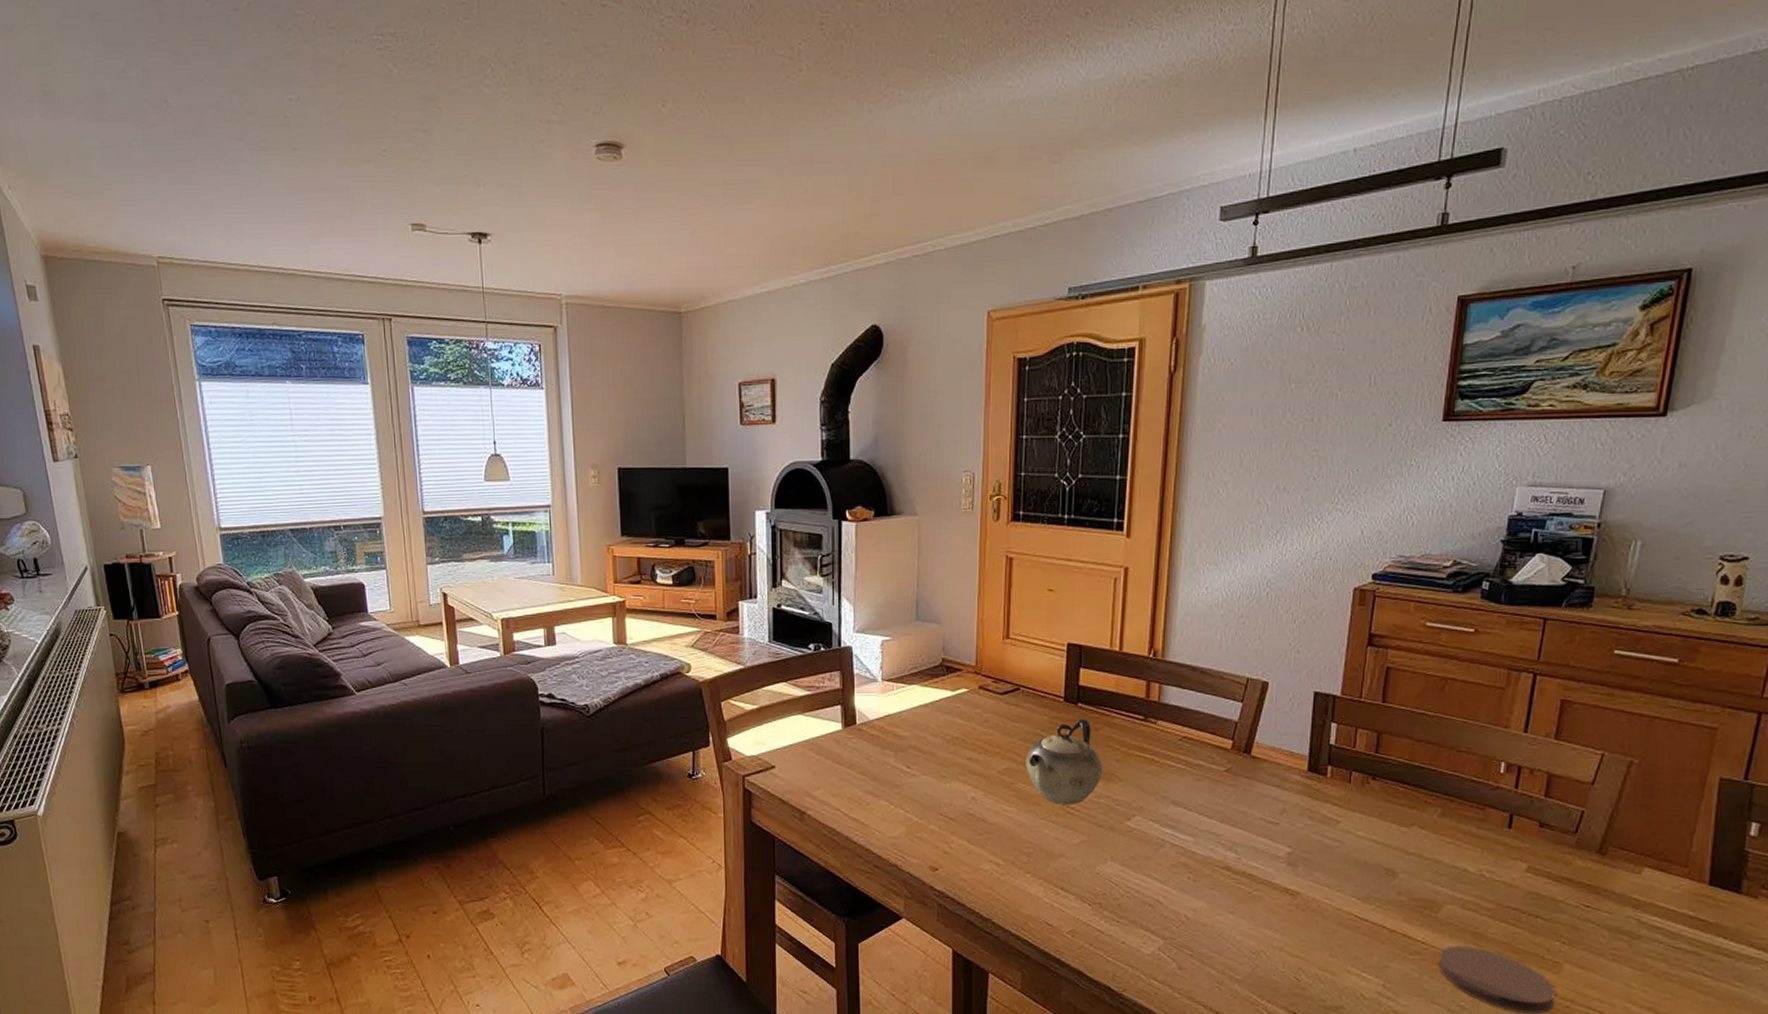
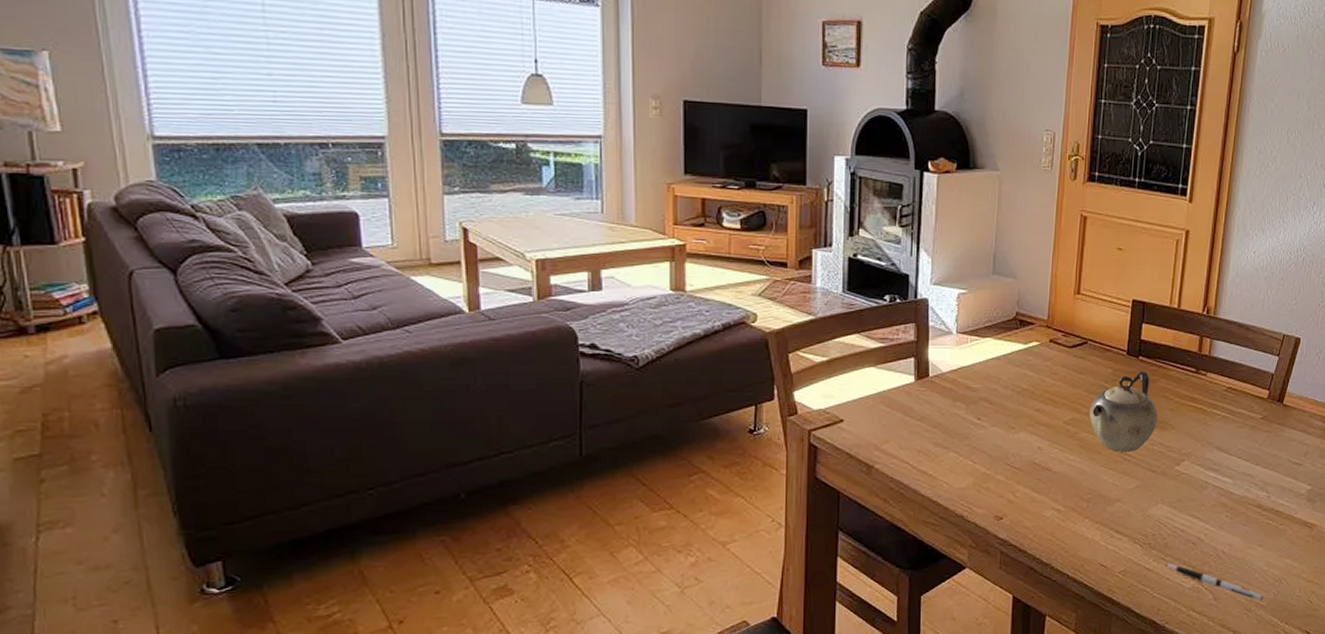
pen: none [1118,927,1238,974] -> present [1164,564,1263,601]

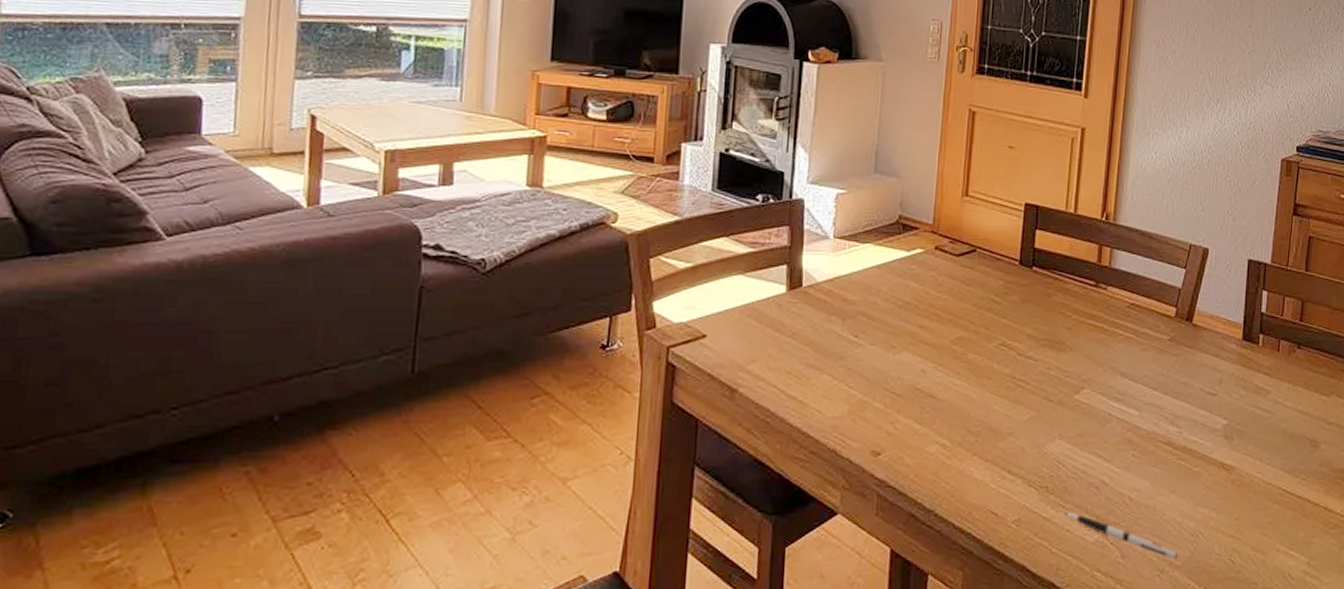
teapot: present [1089,370,1158,452] -> none [978,282,1055,377]

